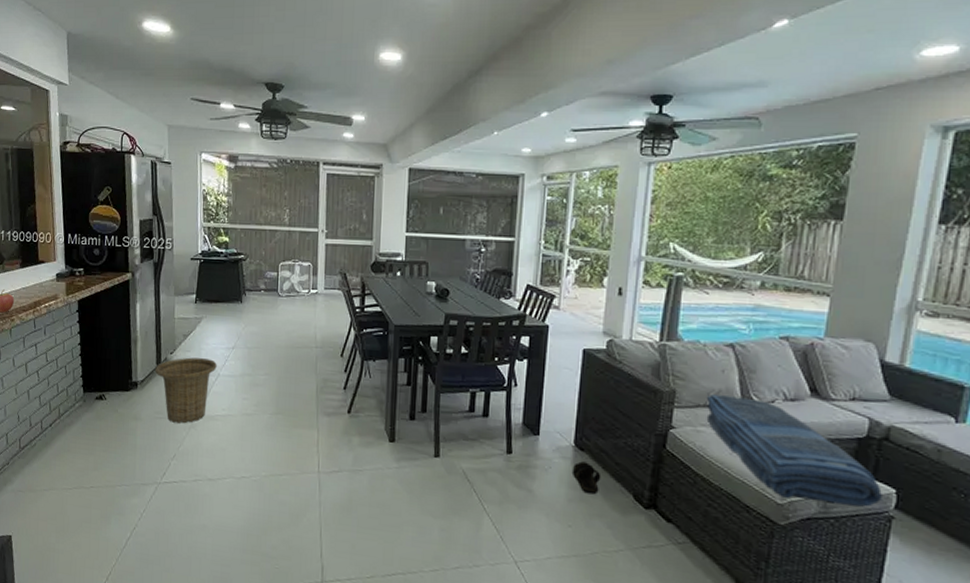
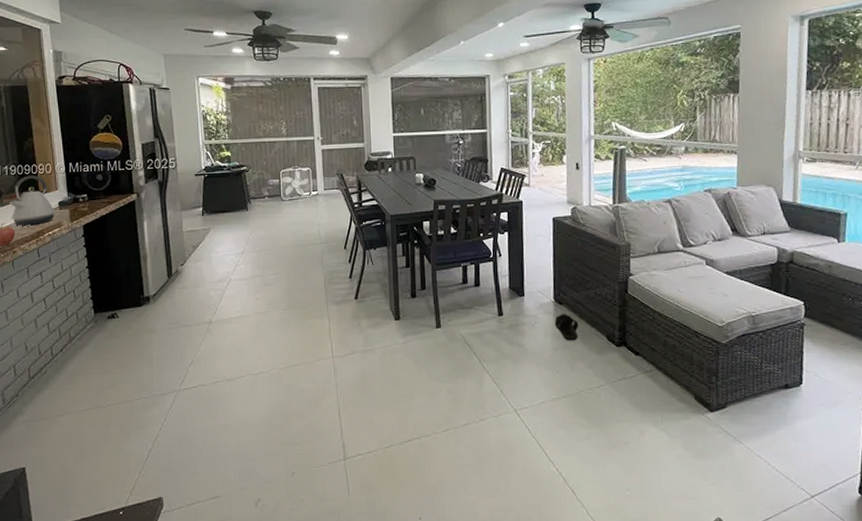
kettle: none [10,243,53,295] -> present [9,175,55,226]
basket: present [155,357,217,424] -> none [167,266,228,331]
towel: present [706,394,884,507] -> none [654,242,795,322]

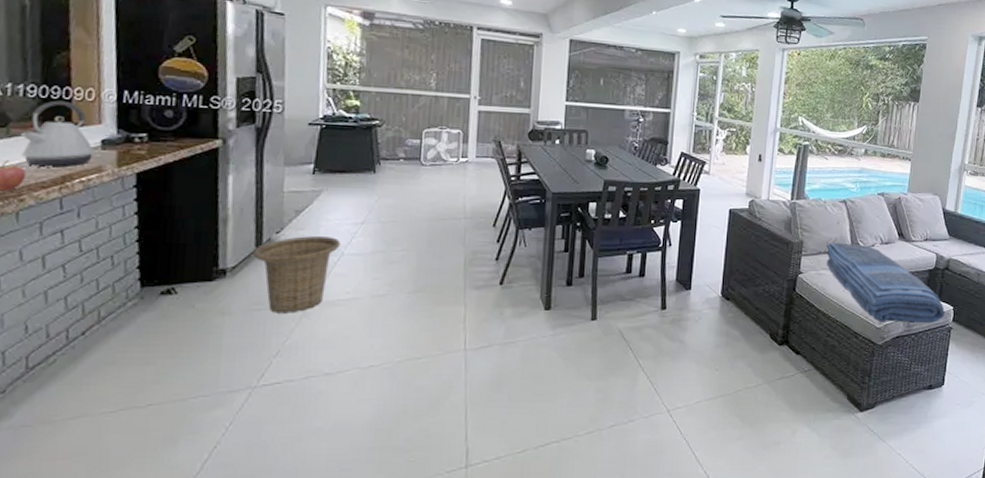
basket: none [167,266,228,331] -> present [253,236,341,314]
sandal: present [555,314,579,341] -> none [720,310,744,338]
towel: none [654,242,795,322] -> present [826,243,946,324]

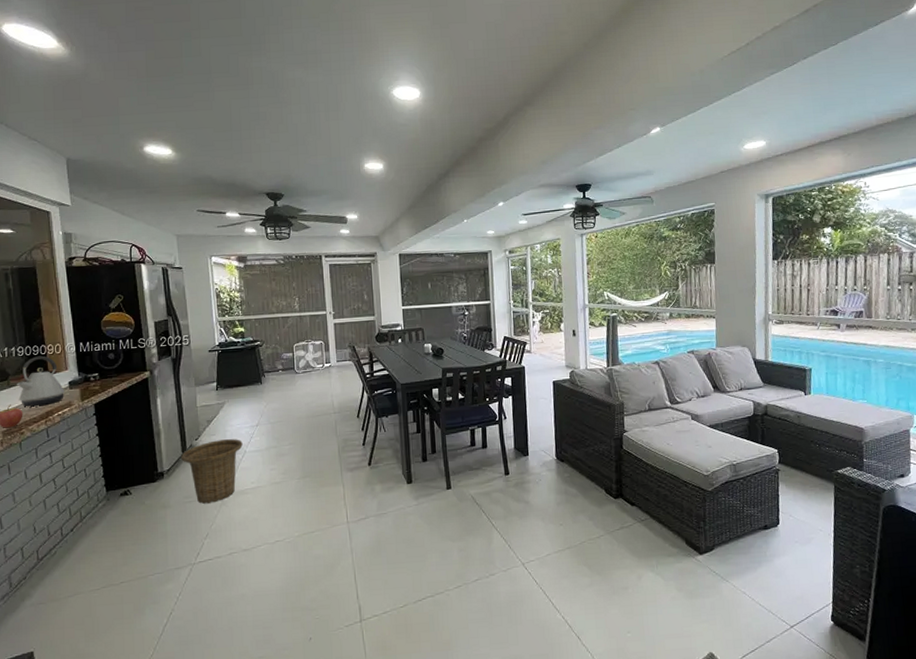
towel: present [826,243,946,324] -> none [645,400,771,471]

